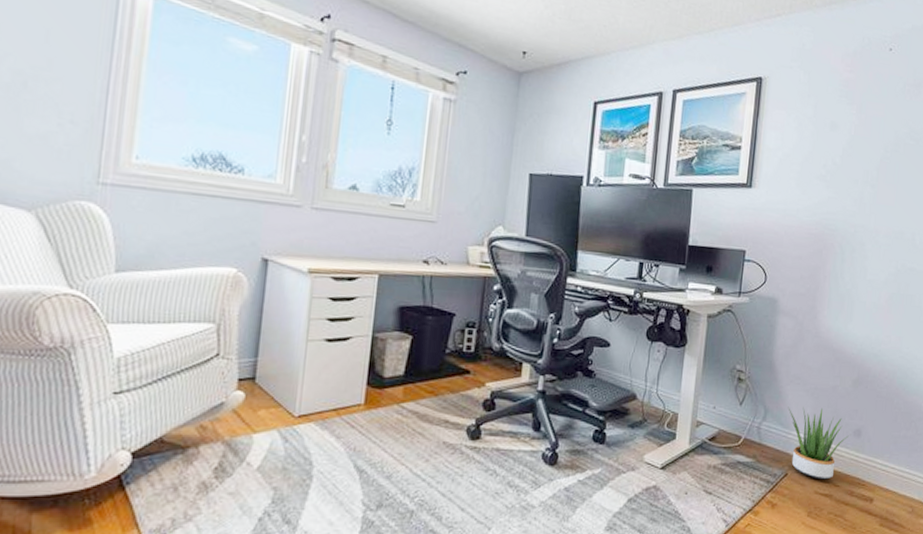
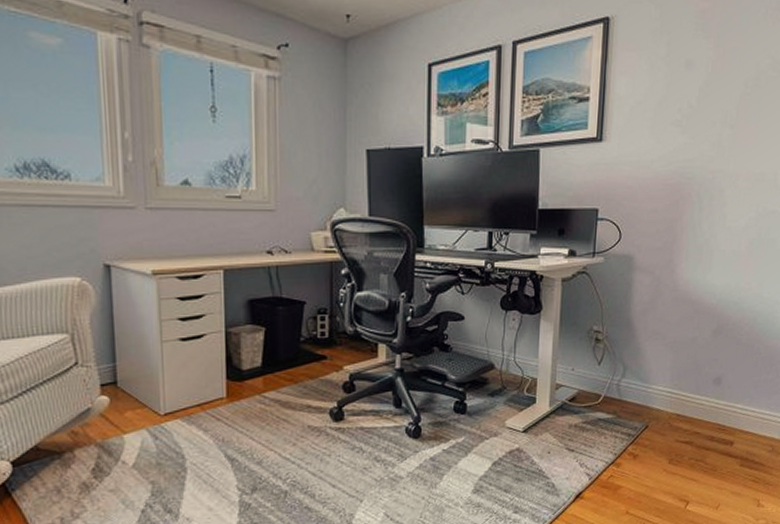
potted plant: present [788,406,849,480] -> none [647,360,709,429]

